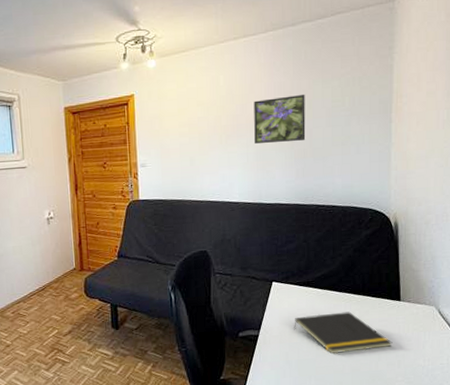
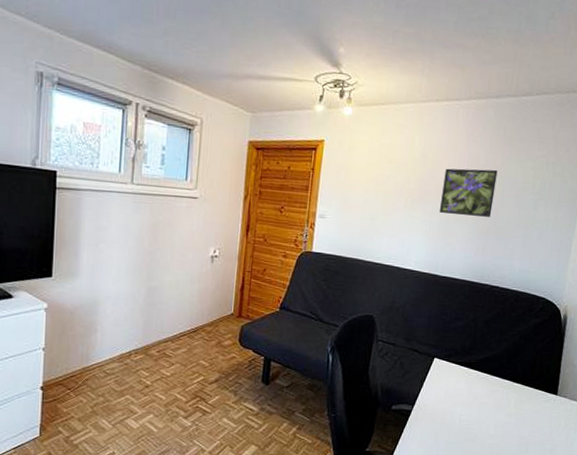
notepad: present [294,311,393,354] -> none [448,397,543,440]

